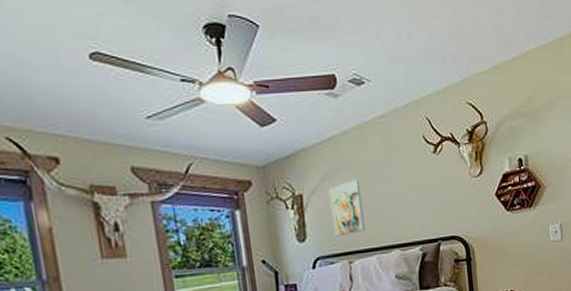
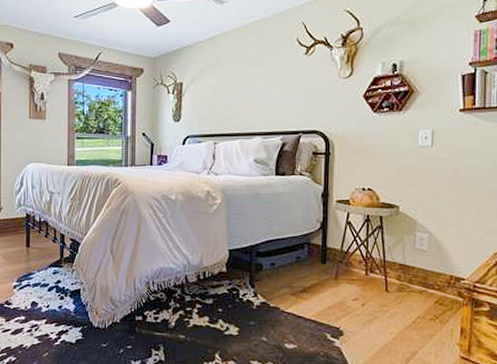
wall art: present [328,179,365,237] -> none [204,73,233,120]

